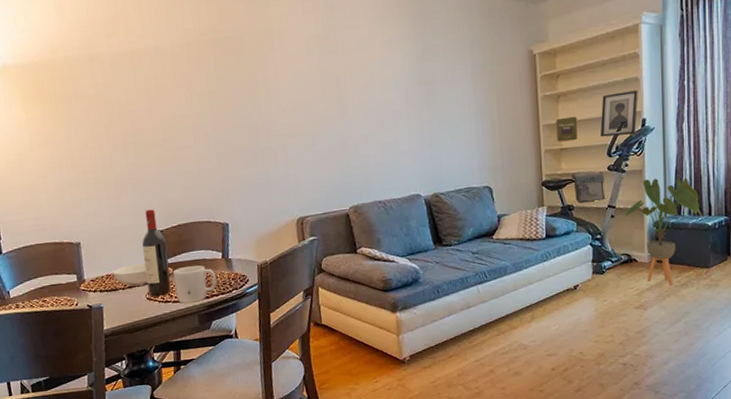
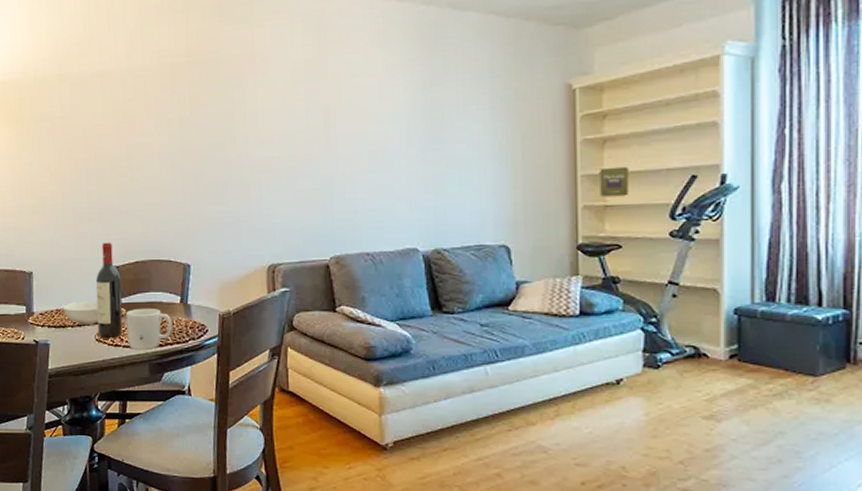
decorative box: present [572,170,605,203] -> none [618,235,665,276]
picture frame: present [600,90,638,138] -> none [661,138,717,195]
house plant: present [623,177,705,285] -> none [690,251,812,393]

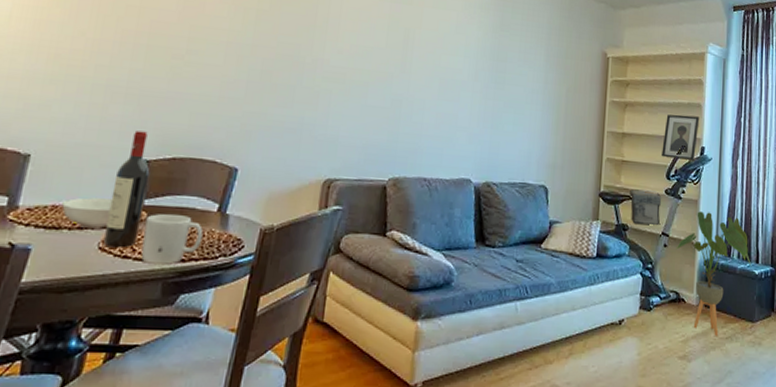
books: present [600,168,629,197] -> none [619,128,641,155]
decorative box: none [618,235,665,276] -> present [629,189,662,226]
picture frame: none [661,138,717,195] -> present [662,114,700,162]
house plant: none [690,251,812,393] -> present [676,211,752,336]

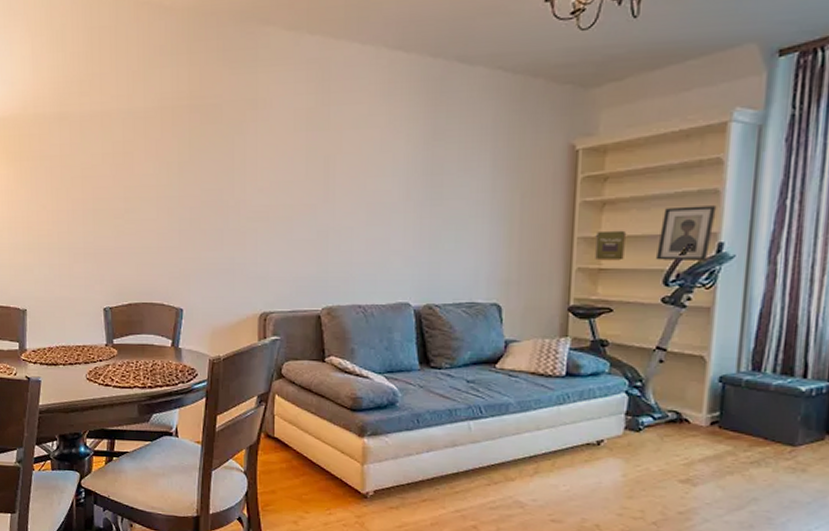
bowl: present [61,197,113,229] -> none [55,340,91,364]
wine bottle: present [104,131,150,249] -> none [88,283,114,379]
mug: present [140,213,204,266] -> none [117,349,163,391]
books: none [619,128,641,155] -> present [595,232,625,261]
decorative box: present [629,189,662,226] -> none [610,300,656,340]
house plant: present [676,211,752,336] -> none [676,320,796,460]

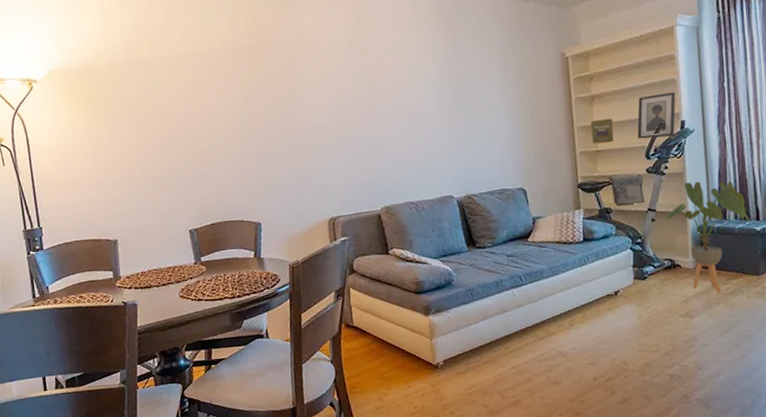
decorative box: none [610,300,656,340] -> present [609,172,644,206]
house plant: none [676,320,796,460] -> present [665,180,752,293]

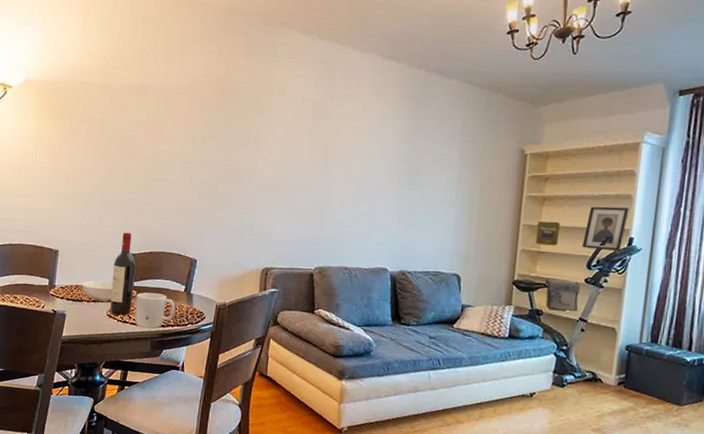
bowl: none [147,261,182,284] -> present [81,280,113,302]
wine bottle: none [177,208,204,295] -> present [110,232,136,316]
mug: none [206,264,249,303] -> present [135,292,176,329]
house plant: present [665,180,752,293] -> none [594,299,683,415]

